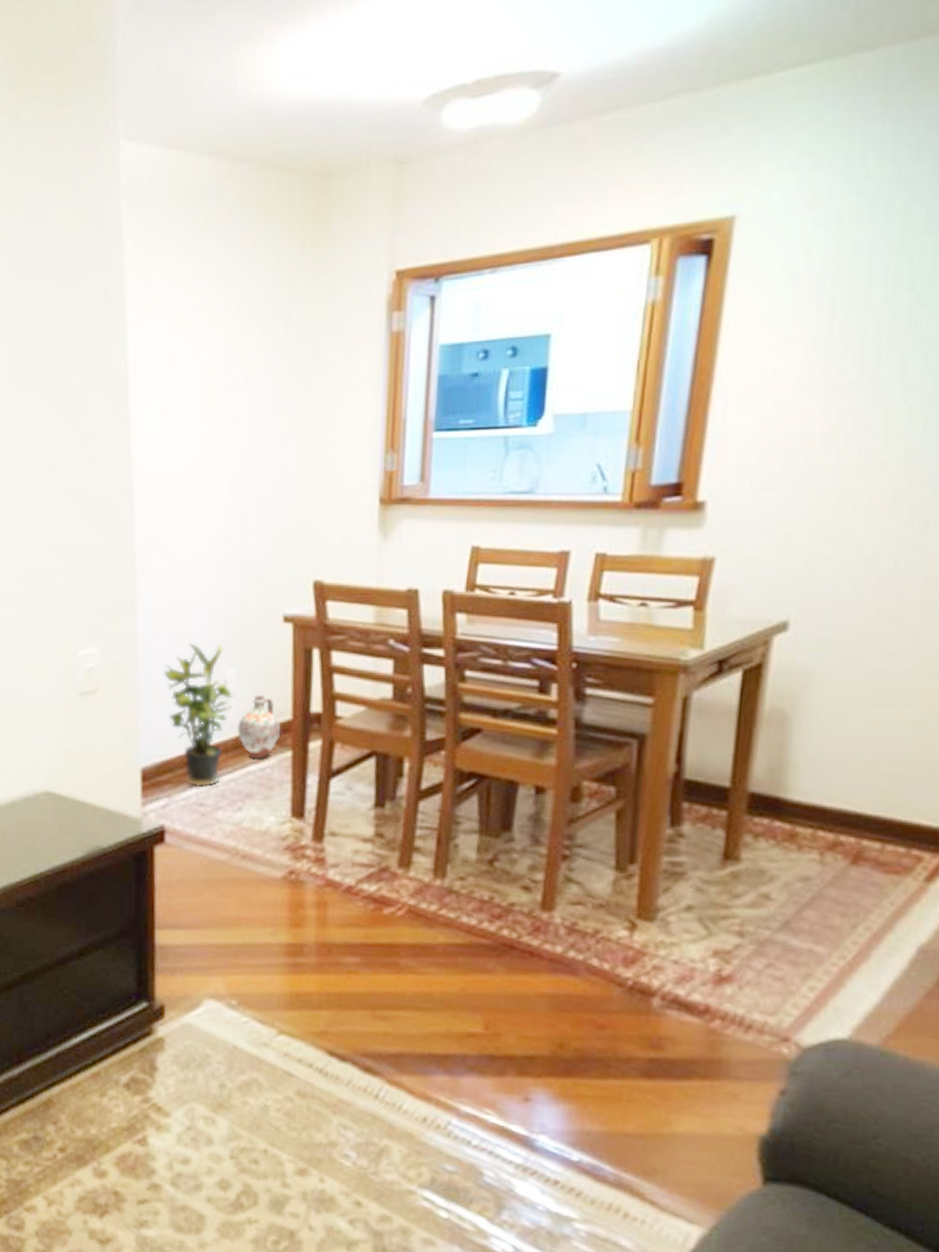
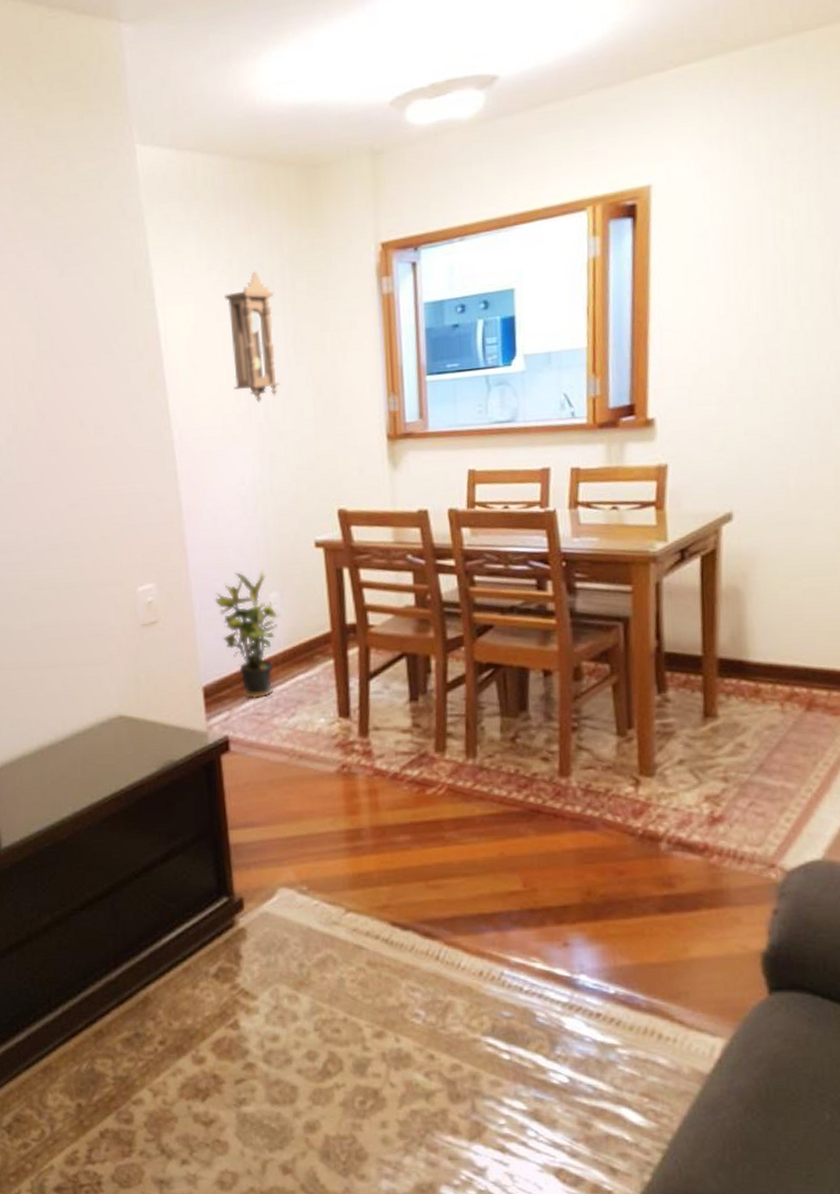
pendulum clock: none [206,296,264,451] -> present [224,271,281,403]
ceramic jug: present [237,695,281,758] -> none [284,613,323,668]

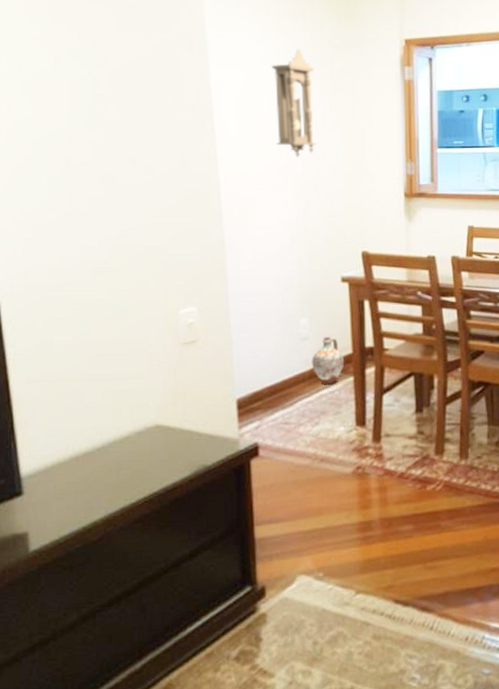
potted plant: present [215,570,278,699] -> none [251,299,307,411]
ceramic jug: none [284,613,323,668] -> present [311,337,345,384]

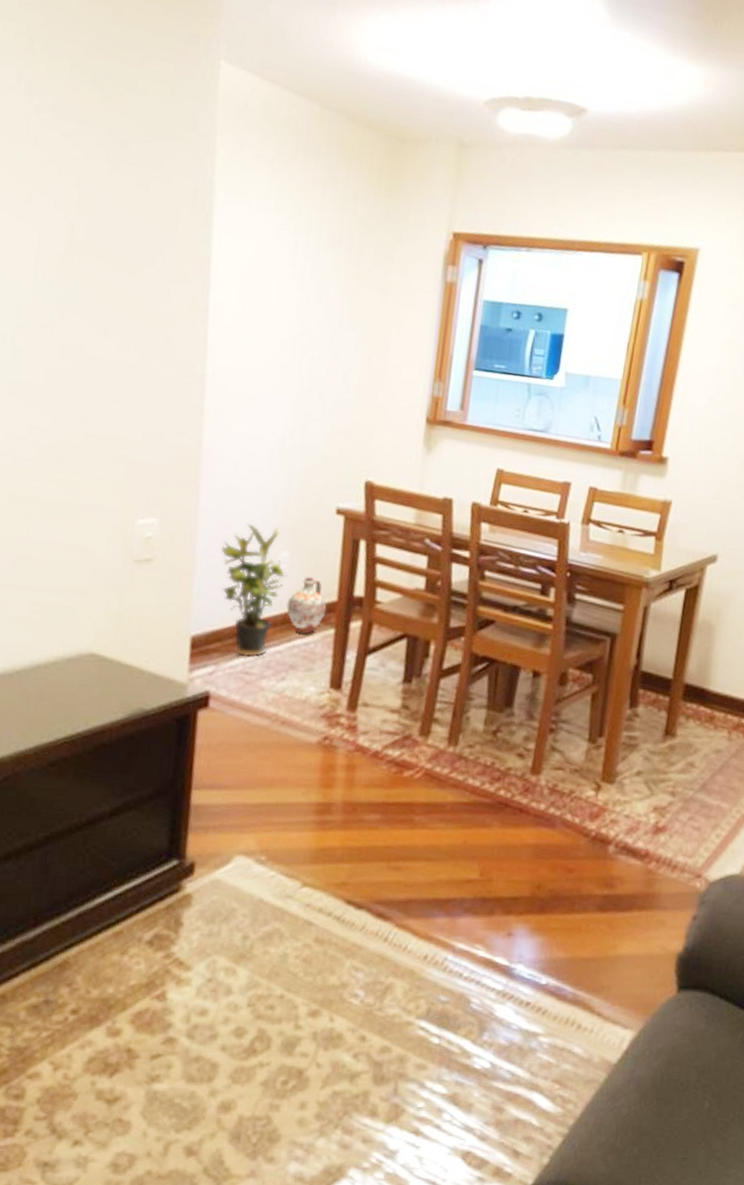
potted plant: none [251,299,307,411] -> present [221,523,285,657]
pendulum clock: present [271,49,317,158] -> none [280,225,340,357]

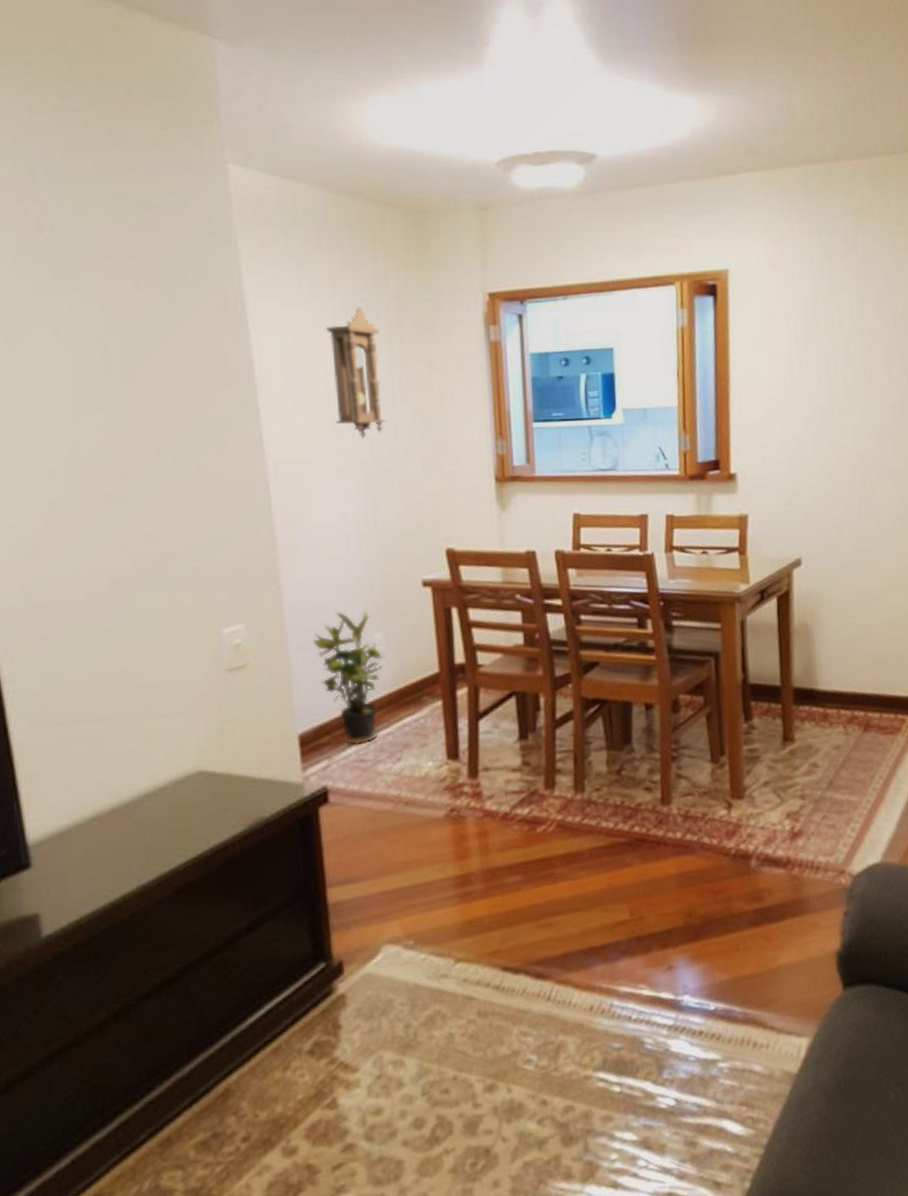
pendulum clock: none [280,225,340,357] -> present [326,307,387,439]
ceramic jug: present [286,577,327,634] -> none [389,653,430,711]

